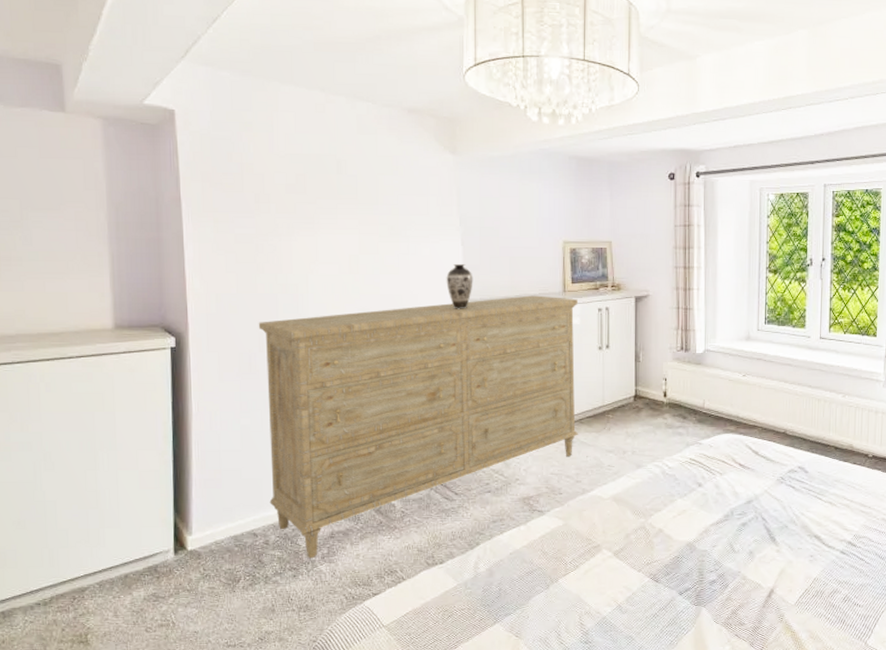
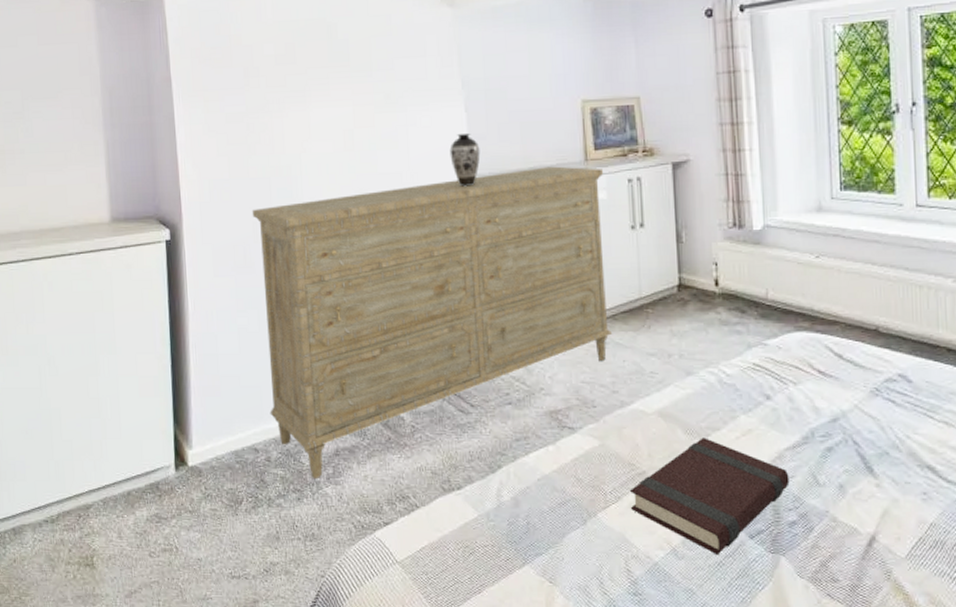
book: none [586,517,712,608] -> present [629,438,790,554]

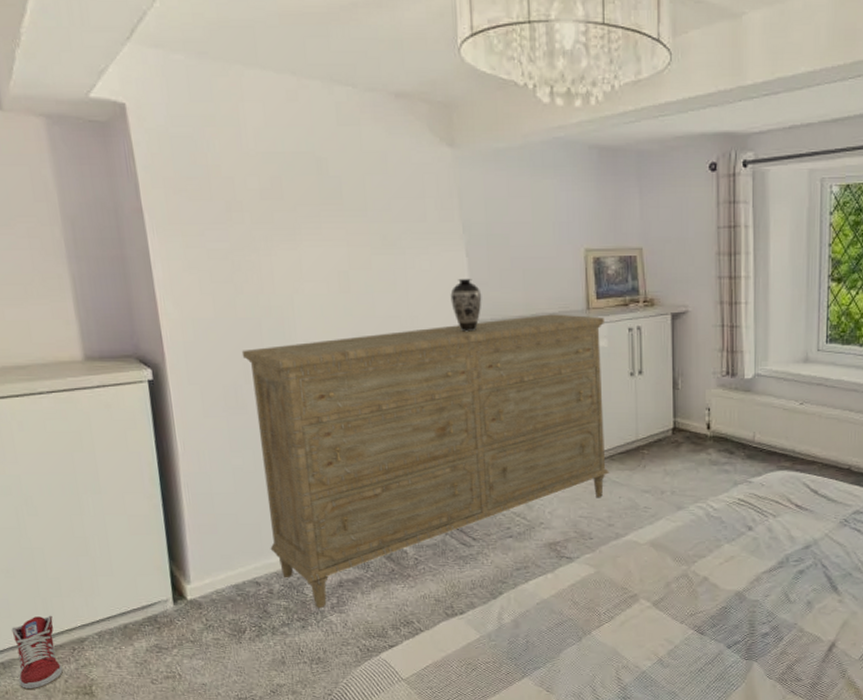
sneaker: none [24,479,68,558] -> present [11,615,63,690]
book: present [629,438,790,554] -> none [621,564,765,662]

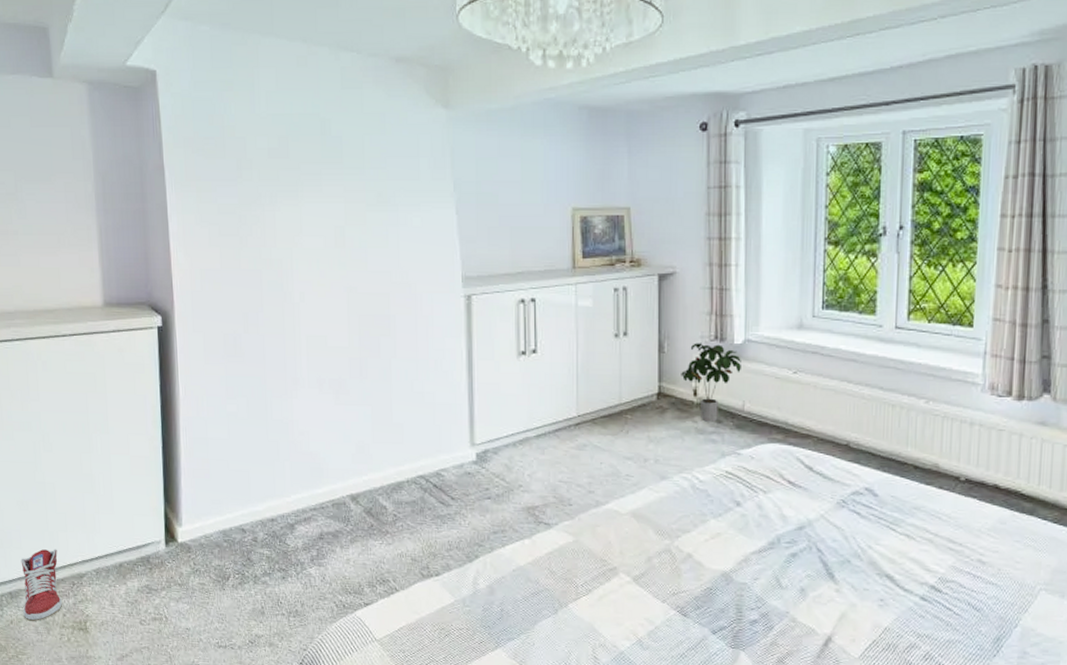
dresser: present [241,314,609,608] -> none [242,272,591,559]
decorative vase: present [450,278,482,332] -> none [439,235,470,288]
potted plant: none [695,378,751,453] -> present [681,343,741,422]

